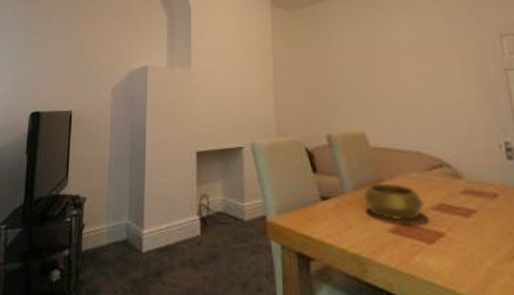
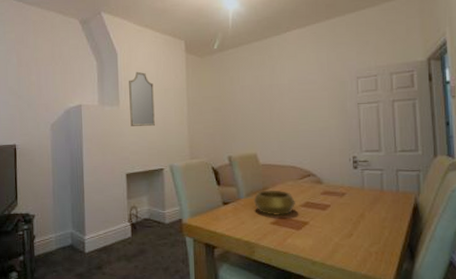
home mirror: none [203,27,233,94] -> present [129,71,155,127]

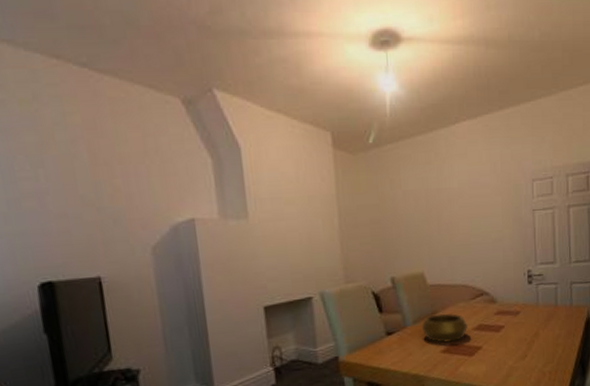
home mirror: present [129,71,155,127] -> none [259,172,298,246]

